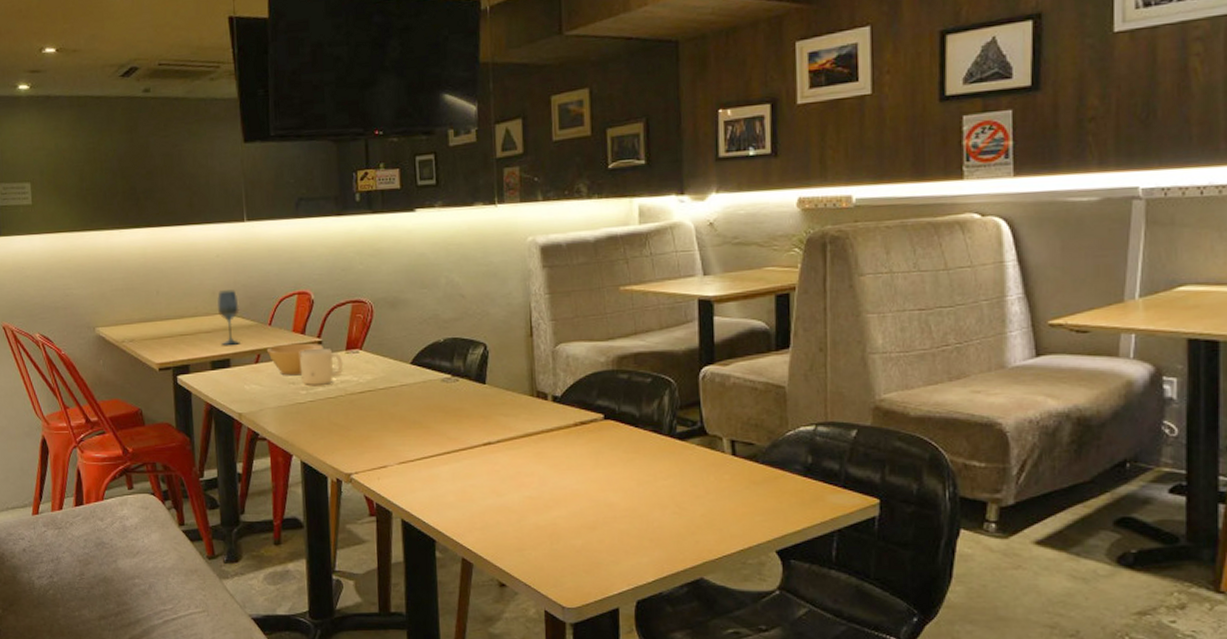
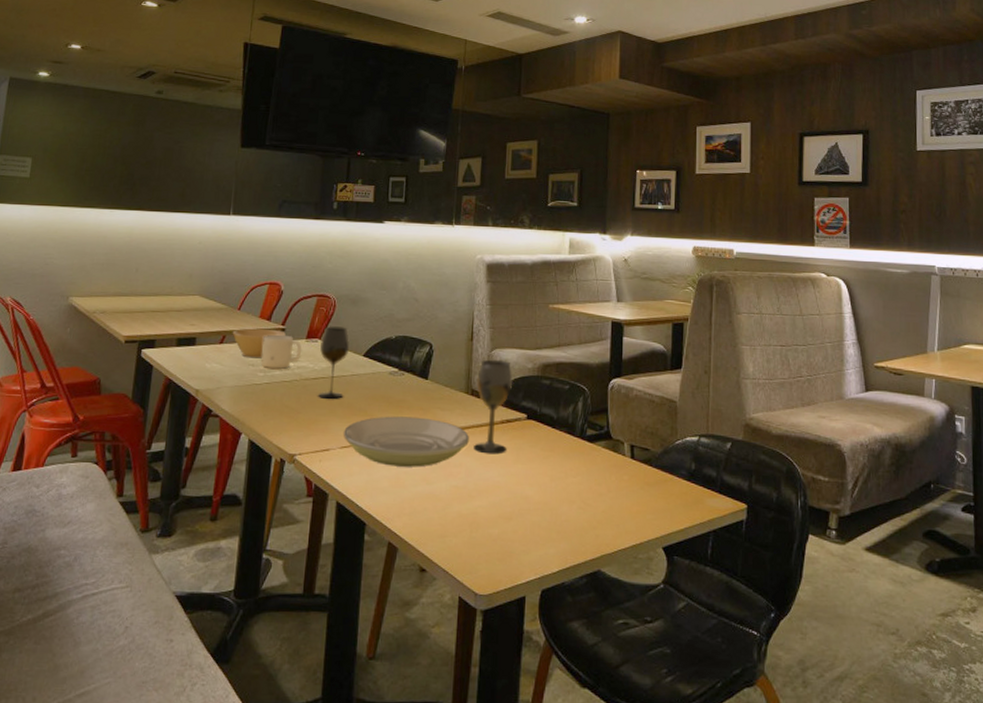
wineglass: present [216,290,240,345] -> none [190,274,214,325]
wine glass: none [361,333,395,414] -> present [318,326,350,400]
plate: none [399,426,541,480] -> present [342,416,470,467]
wine glass: none [542,355,584,460] -> present [474,359,513,454]

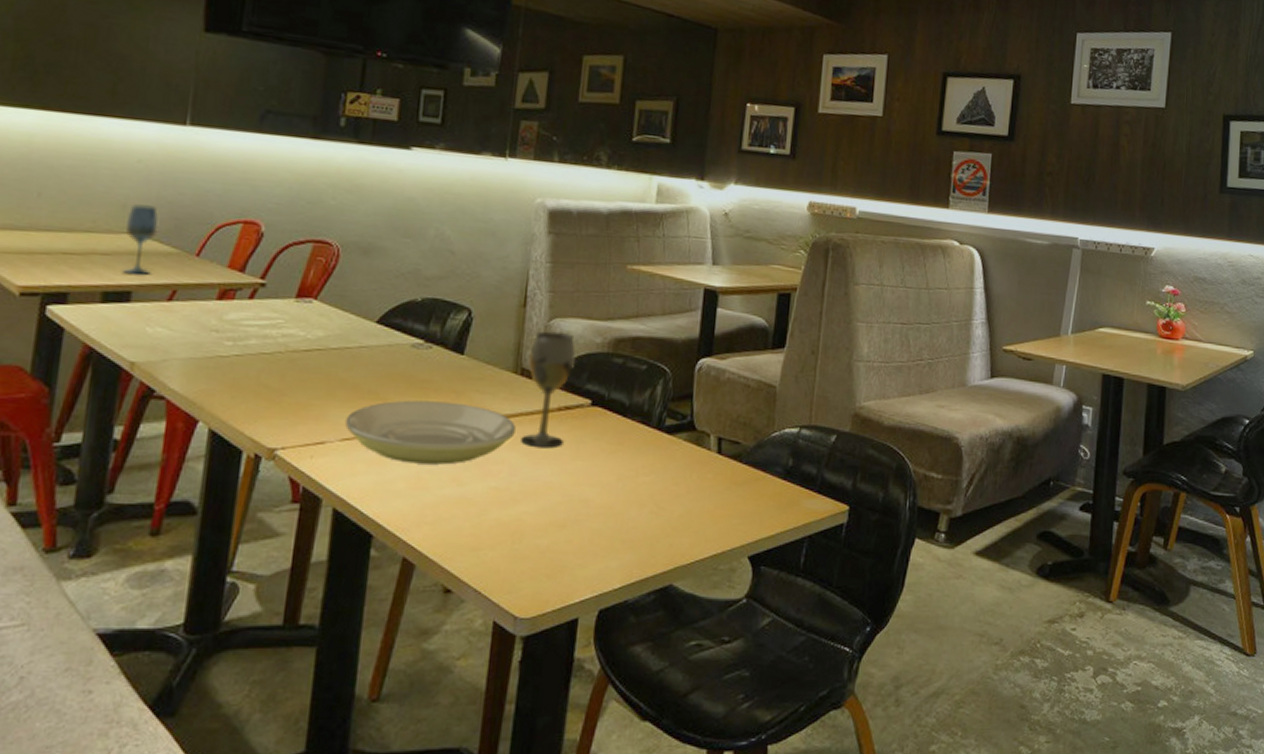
wineglass: none [190,274,214,325] -> present [123,204,160,275]
cup: present [232,328,286,359] -> none [186,281,266,322]
mug: present [261,334,302,369] -> none [229,291,290,337]
wine glass: present [318,326,350,400] -> none [311,282,359,379]

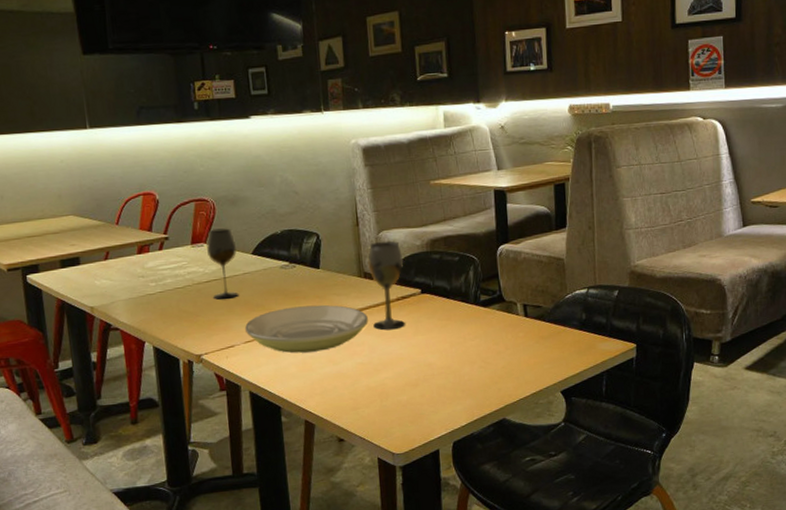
wineglass: present [123,204,160,275] -> none [62,193,89,245]
wine glass: none [311,282,359,379] -> present [205,228,238,300]

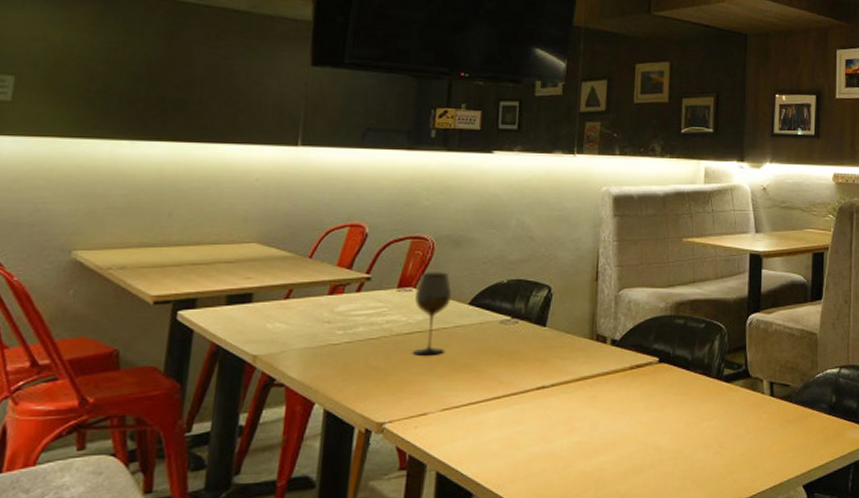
plate: present [244,304,369,353] -> none [443,369,595,426]
wine glass: present [367,241,405,330] -> none [599,300,644,403]

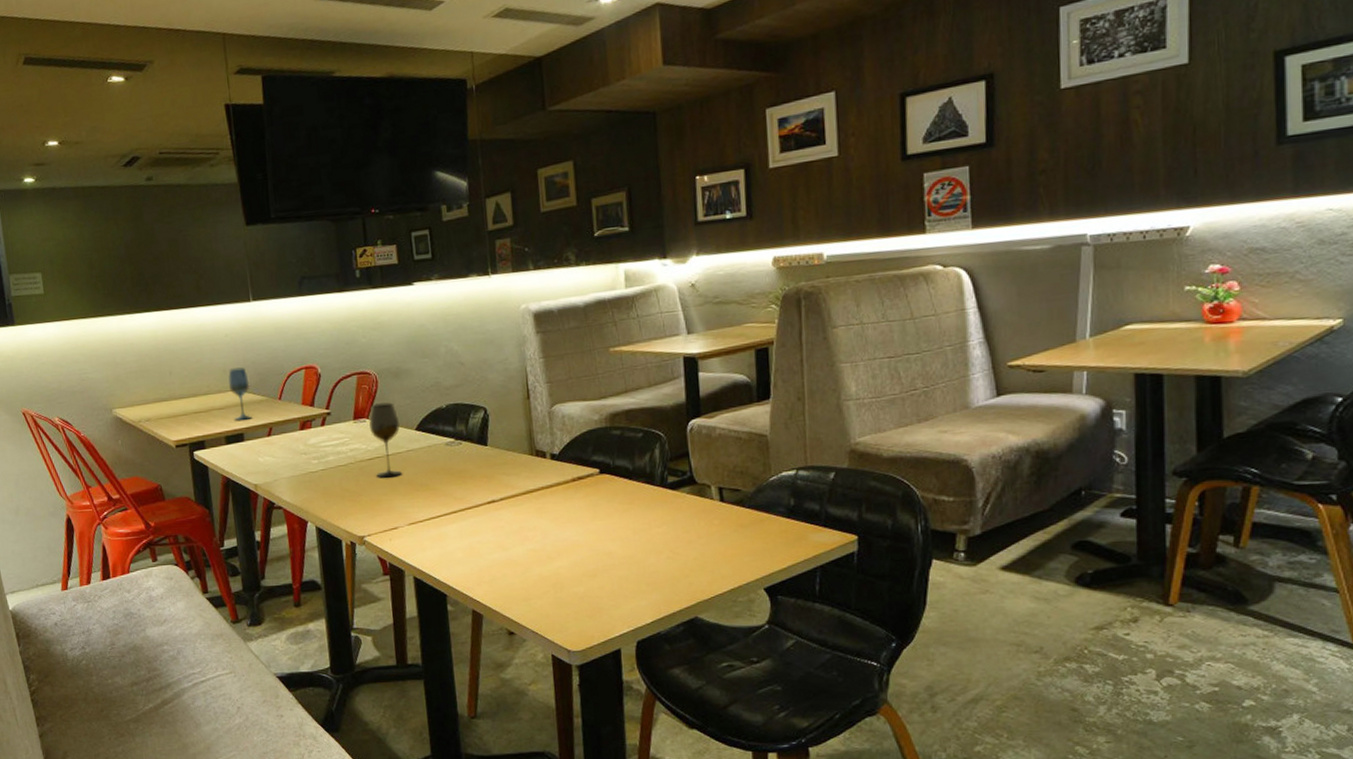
wineglass: none [245,217,276,277] -> present [227,367,252,420]

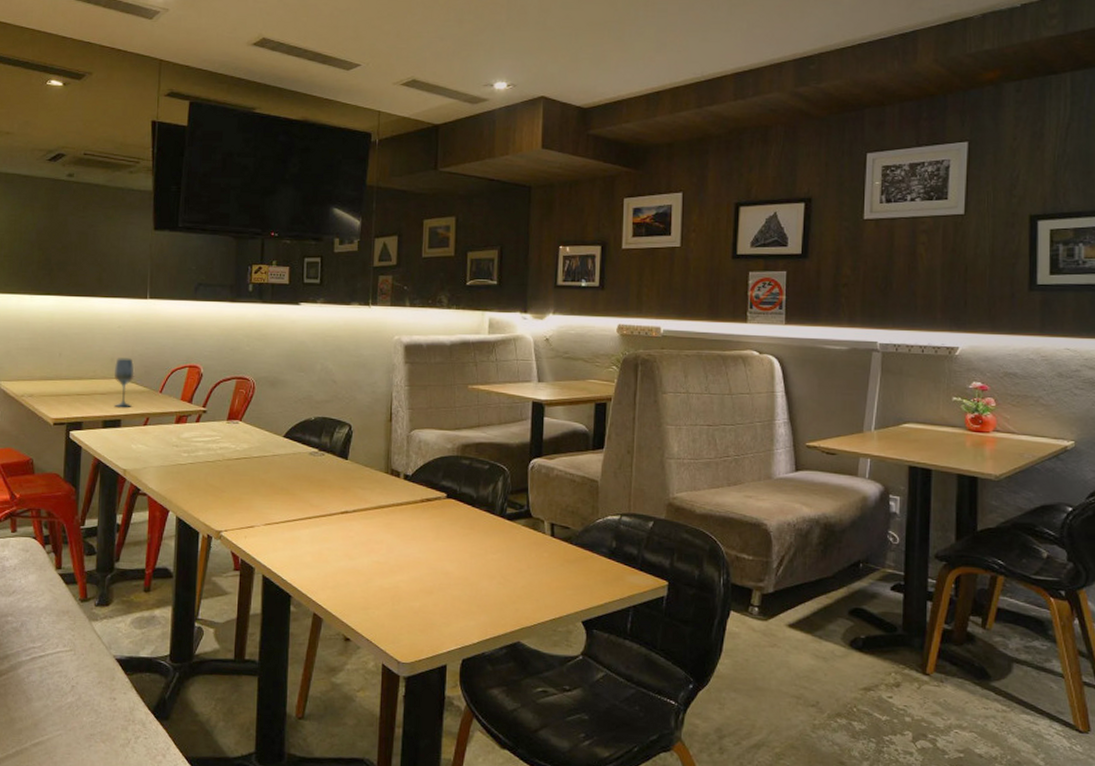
wine glass: present [368,402,402,479] -> none [240,408,270,480]

